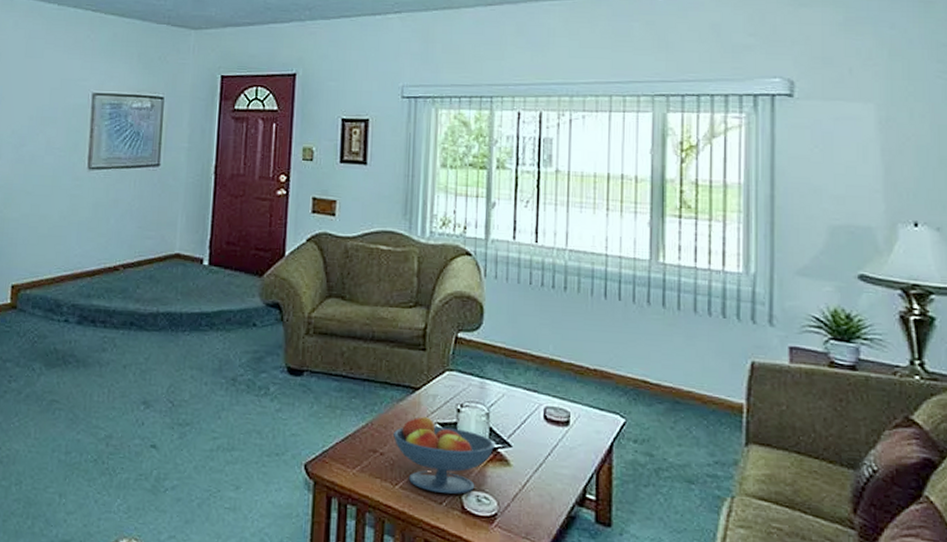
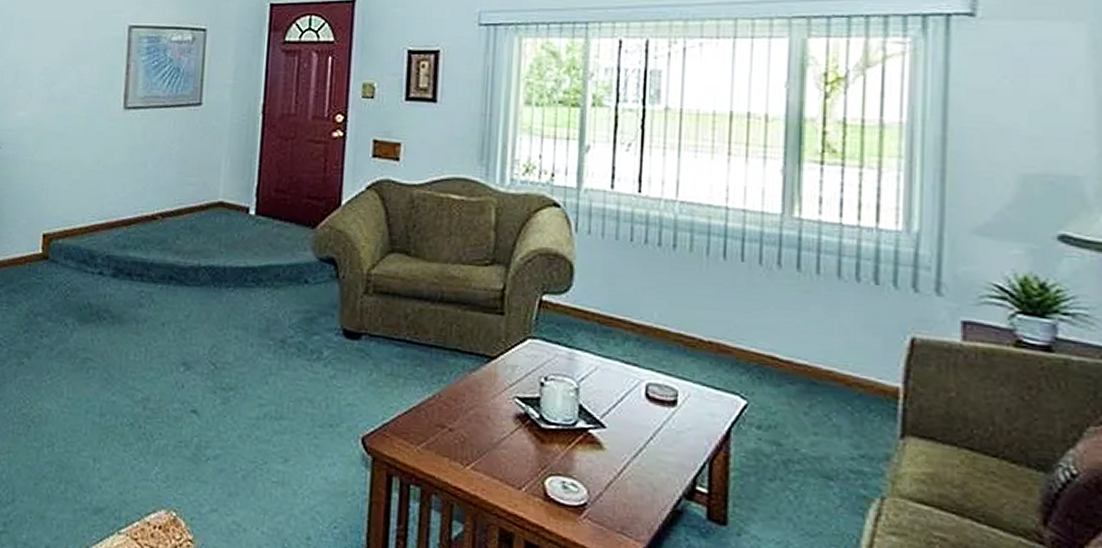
fruit bowl: present [393,415,494,494] -> none [465,387,585,479]

